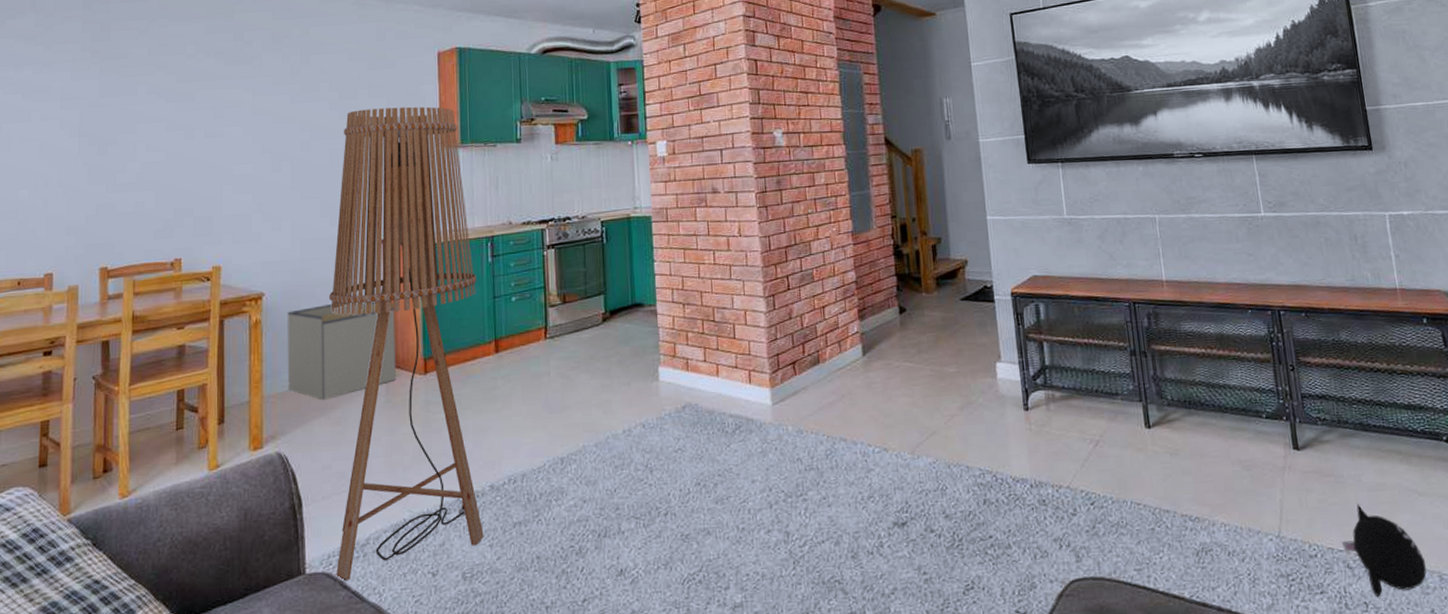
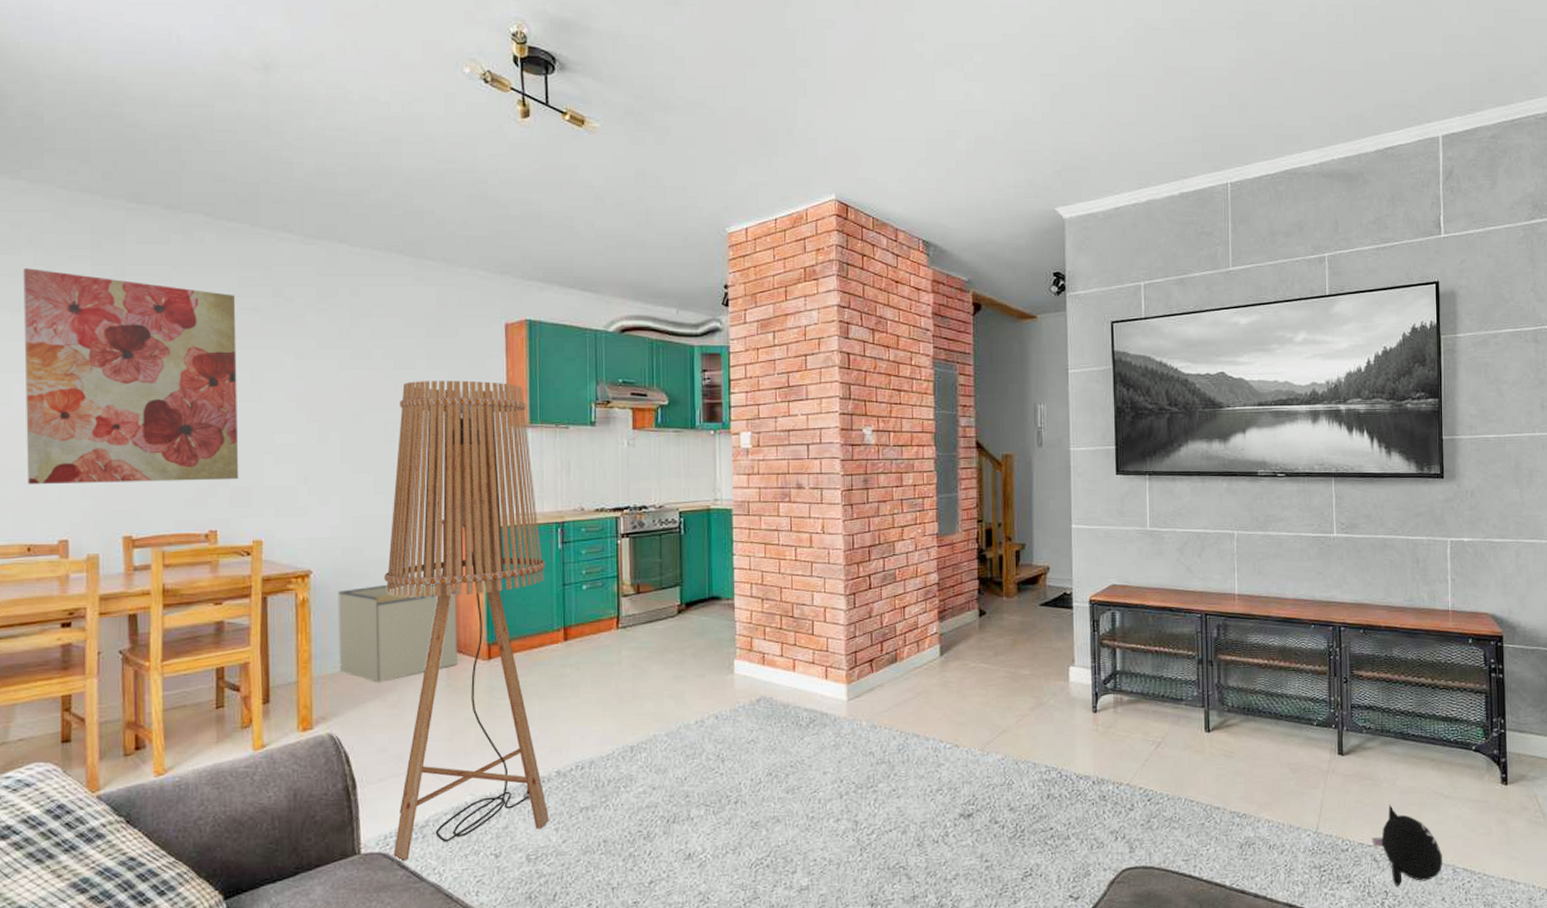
wall art: none [20,30,203,223] -> present [23,268,239,484]

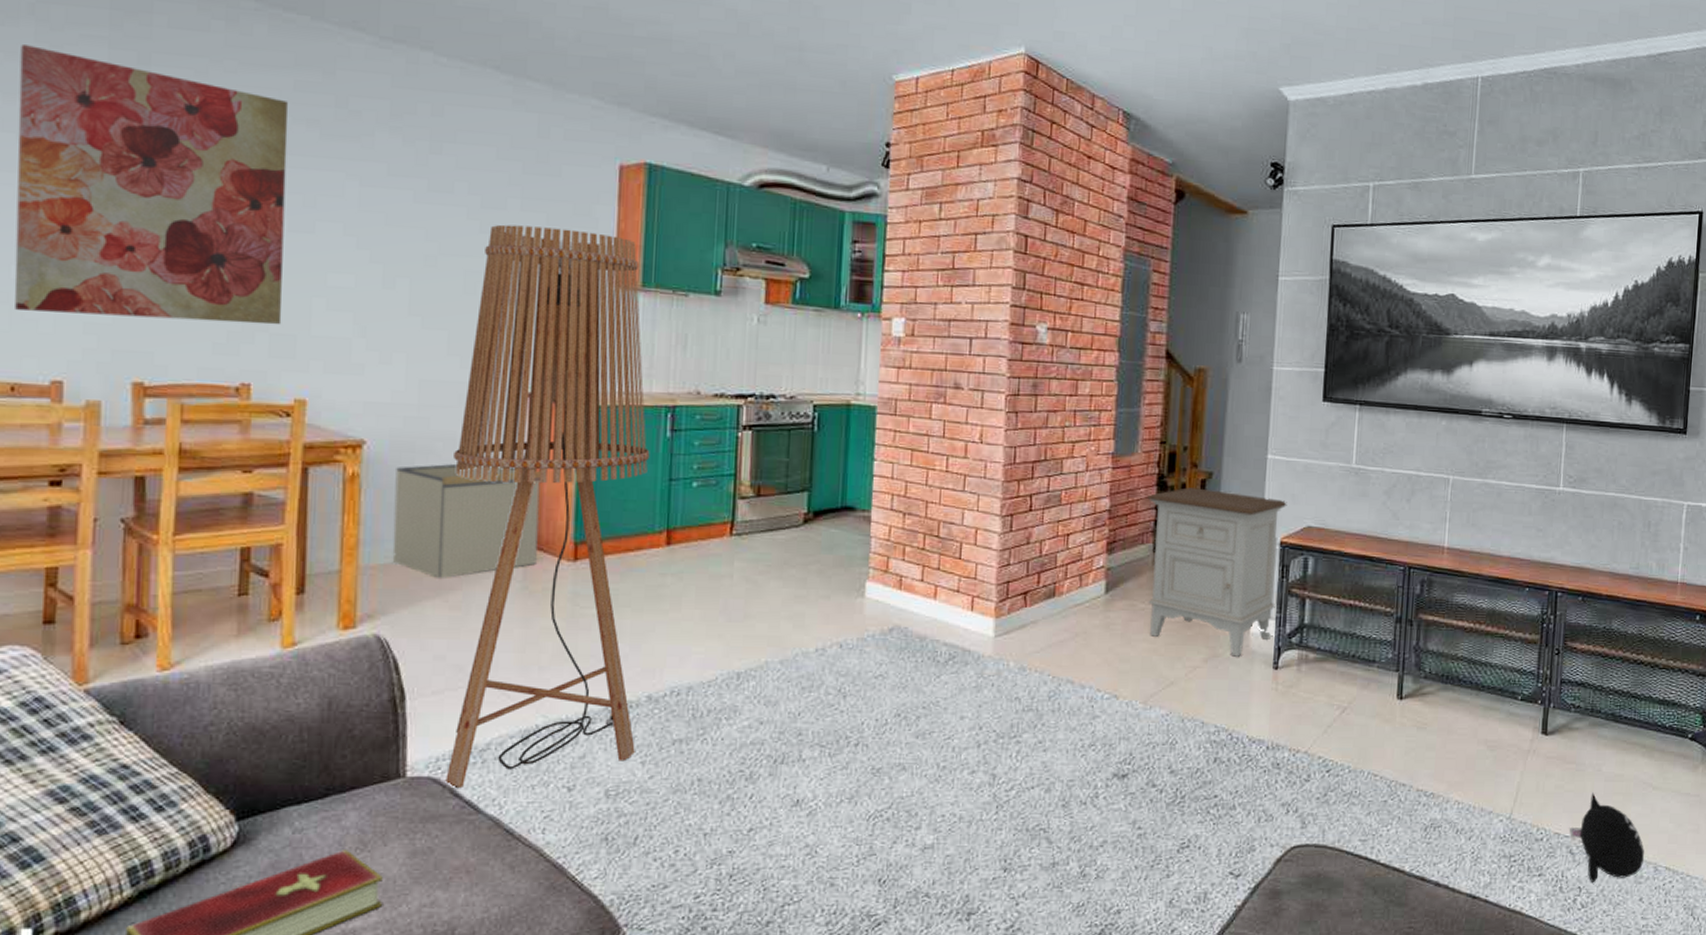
nightstand: none [970,558,1093,704] -> present [1147,487,1287,657]

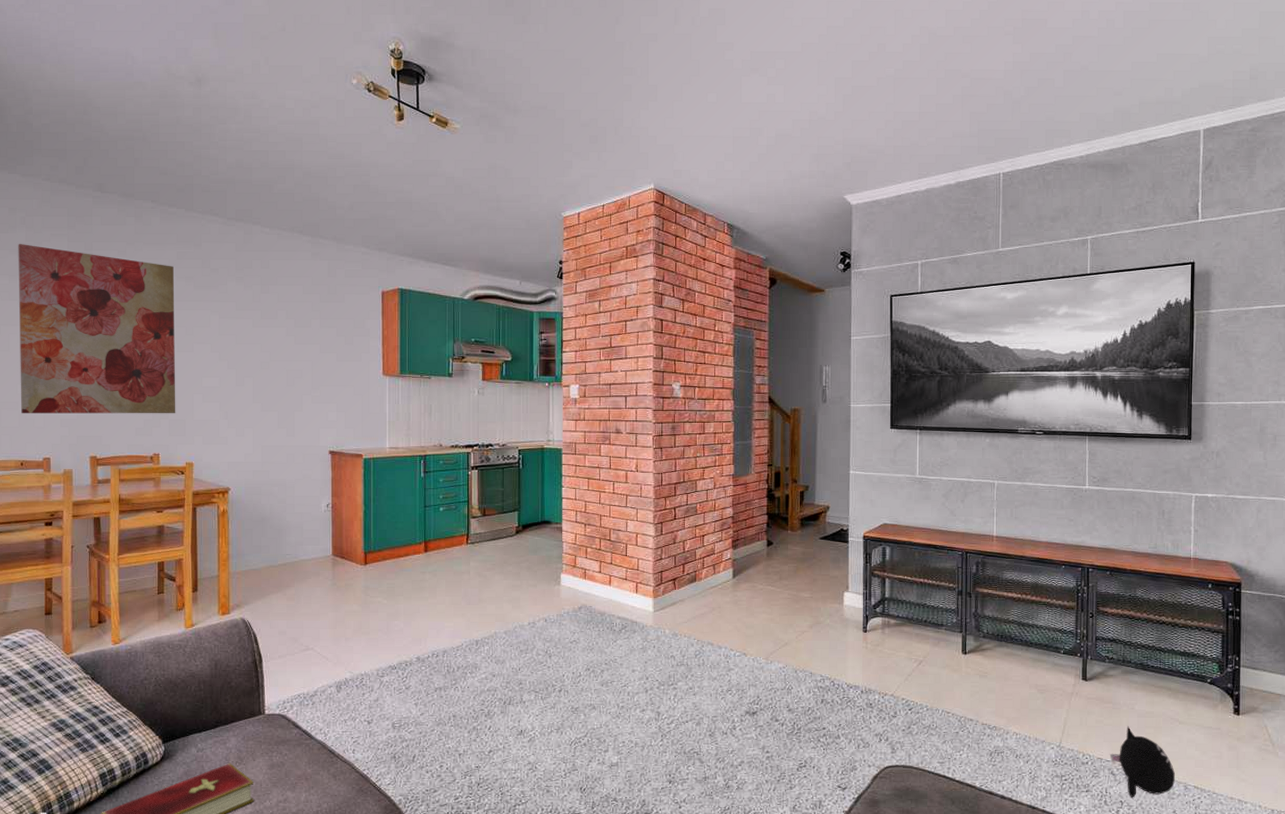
storage bin: present [392,464,541,578] -> none [250,502,341,579]
floor lamp: present [445,224,650,789] -> none [285,337,411,722]
nightstand: present [1147,487,1287,657] -> none [760,498,867,623]

